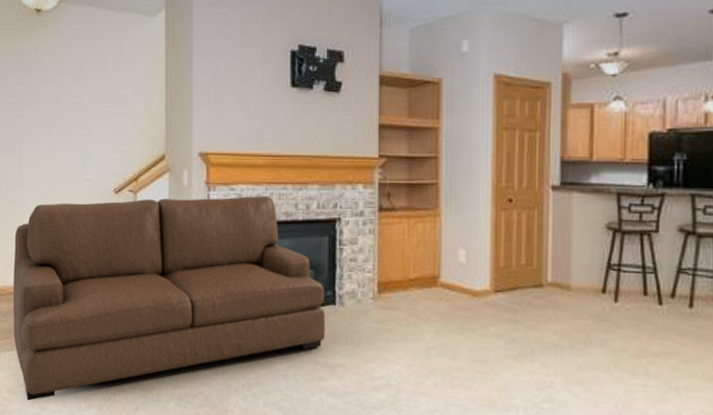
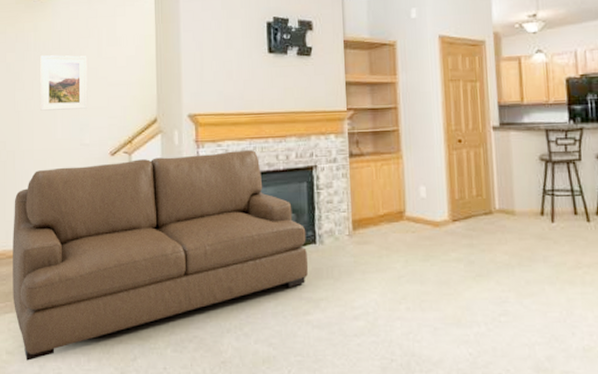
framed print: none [41,78,91,142] -> present [40,54,88,111]

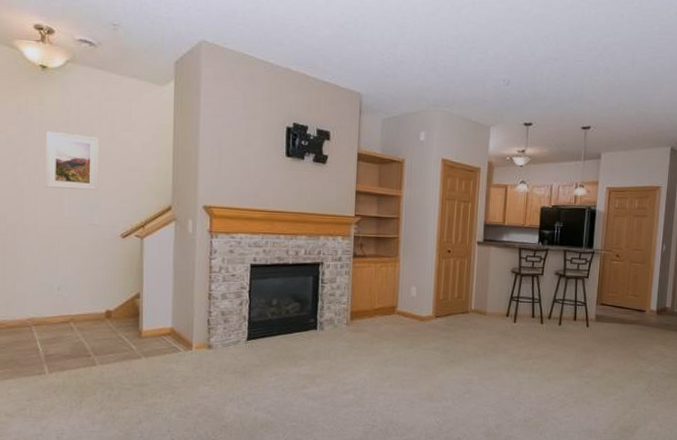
sofa: present [13,150,309,361] -> none [13,243,309,423]

